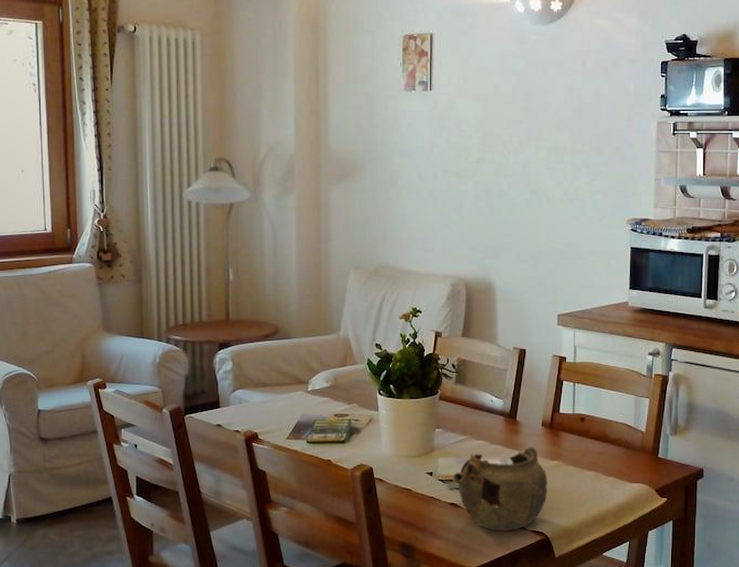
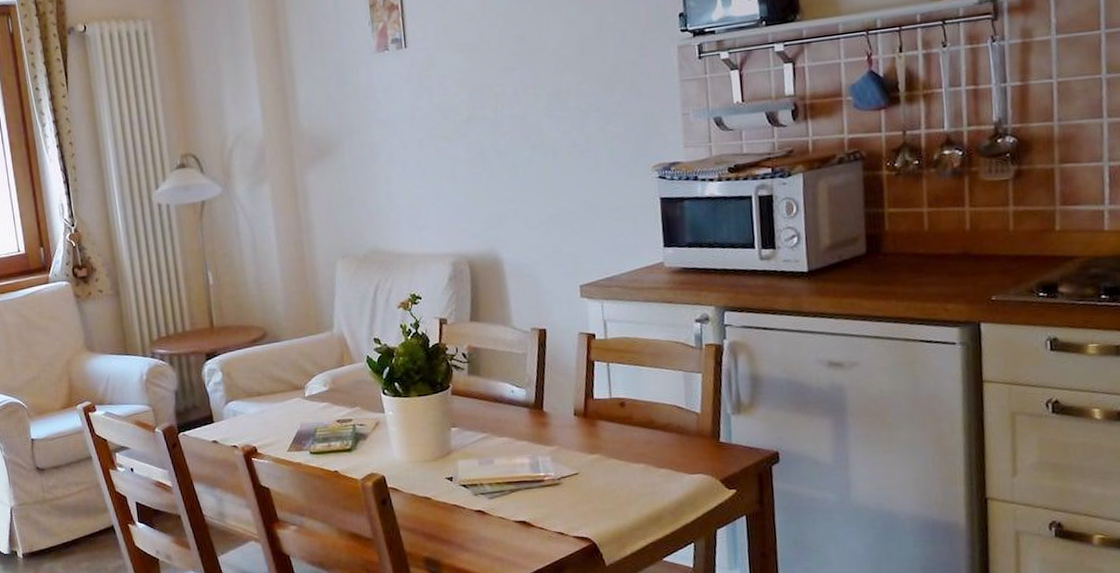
teapot: present [453,446,547,532] -> none [476,440,589,540]

